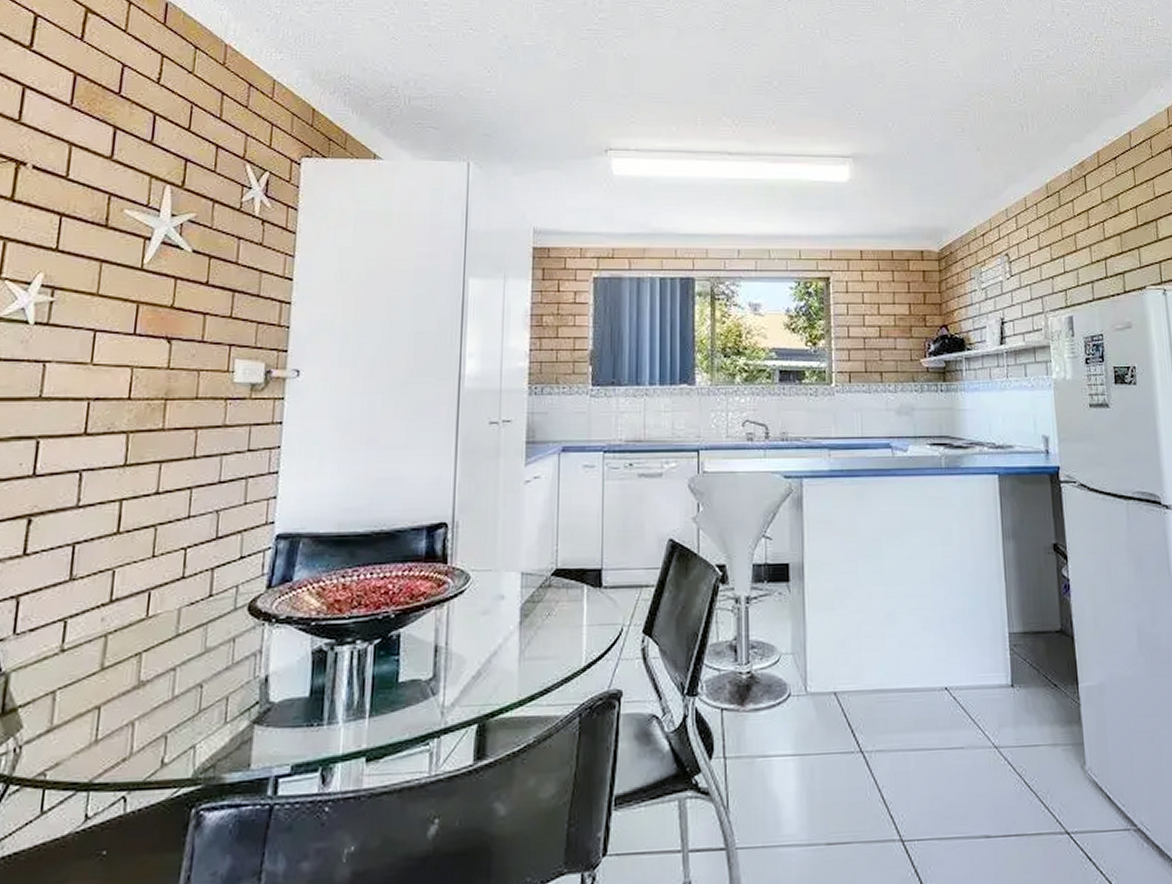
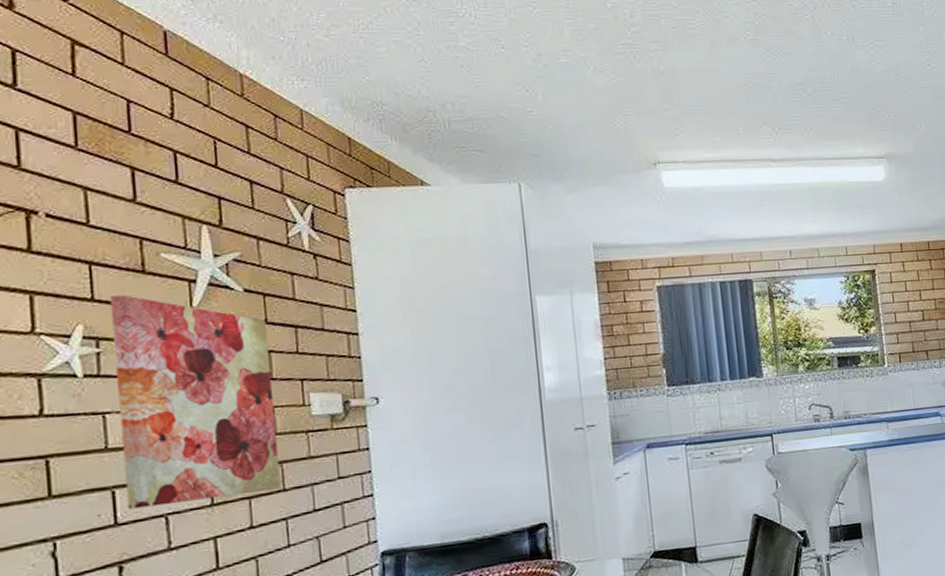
wall art: none [47,247,207,461] -> present [109,295,281,510]

